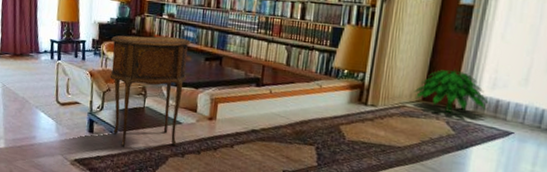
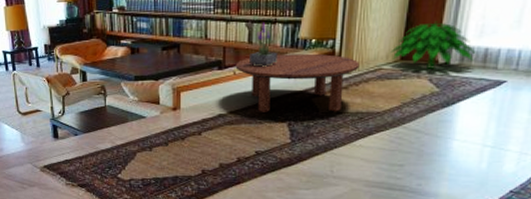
side table: present [109,35,191,147] -> none [63,30,145,148]
coffee table: none [272,79,386,142] -> present [235,53,360,112]
potted plant: none [286,48,312,90] -> present [250,23,277,67]

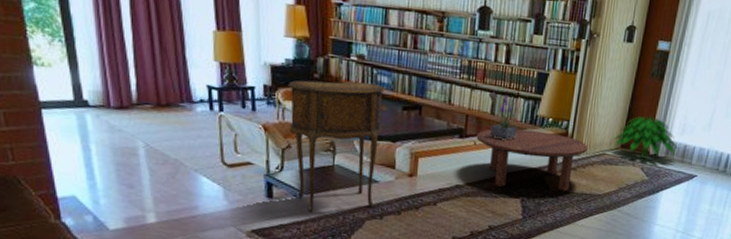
side table: none [63,30,145,148] -> present [288,80,385,212]

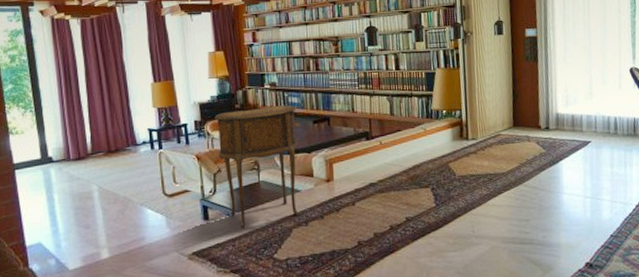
coffee table: present [476,129,588,192] -> none [381,123,483,179]
potted plant: present [490,95,517,141] -> none [392,97,416,136]
indoor plant: present [613,115,678,159] -> none [505,93,566,134]

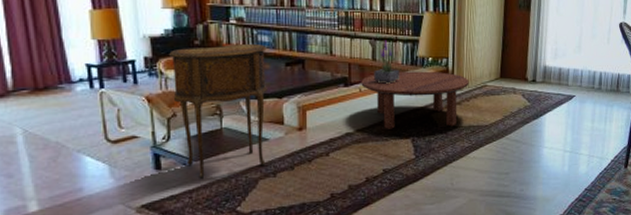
coffee table: none [381,123,483,179] -> present [361,71,469,129]
potted plant: none [392,97,416,136] -> present [374,41,399,84]

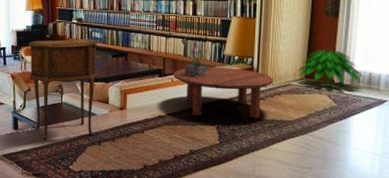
indoor plant: none [492,44,553,86] -> present [297,48,363,87]

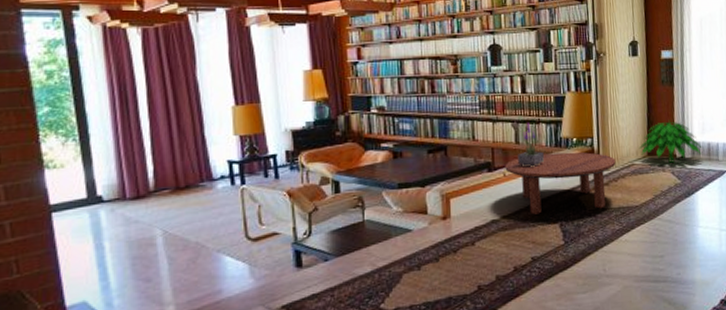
side table: present [28,38,99,140] -> none [311,132,410,275]

